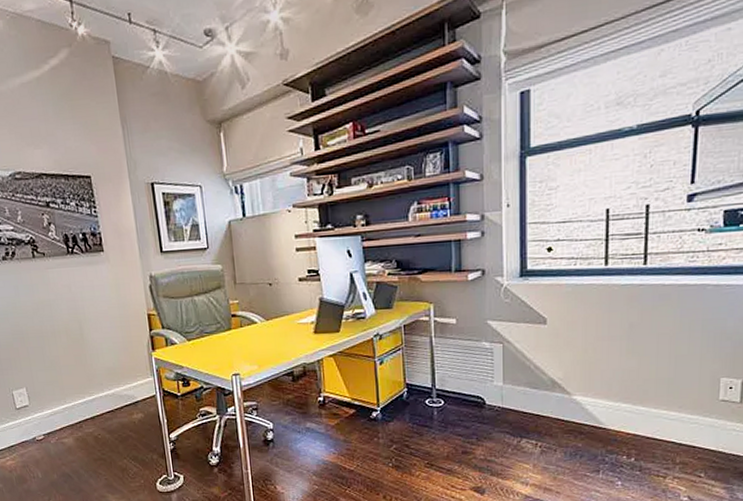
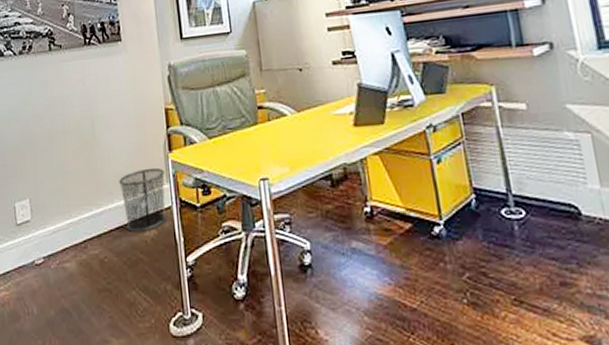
waste bin: none [108,363,152,415] -> present [119,167,167,232]

